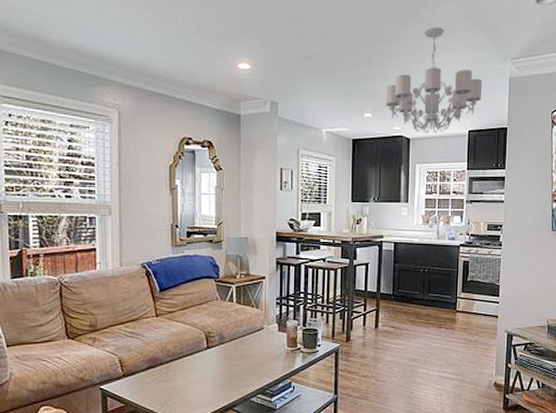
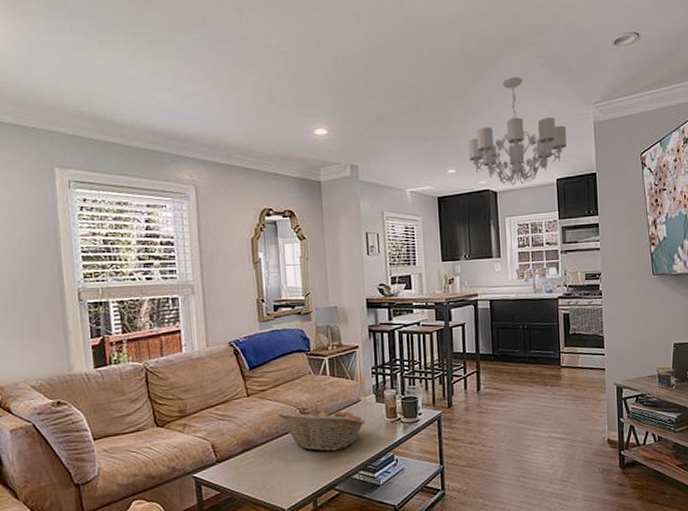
fruit basket: none [184,332,267,374] -> present [278,407,366,452]

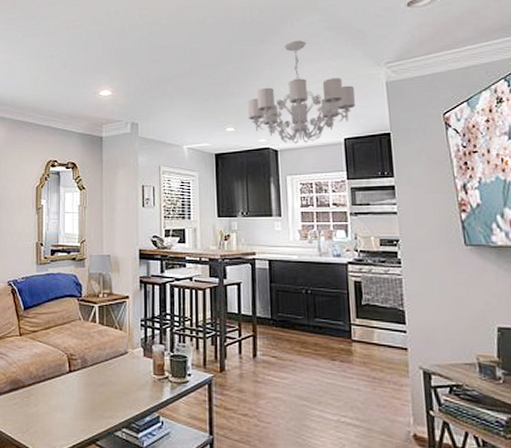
fruit basket: present [278,407,366,452] -> none [46,354,132,403]

